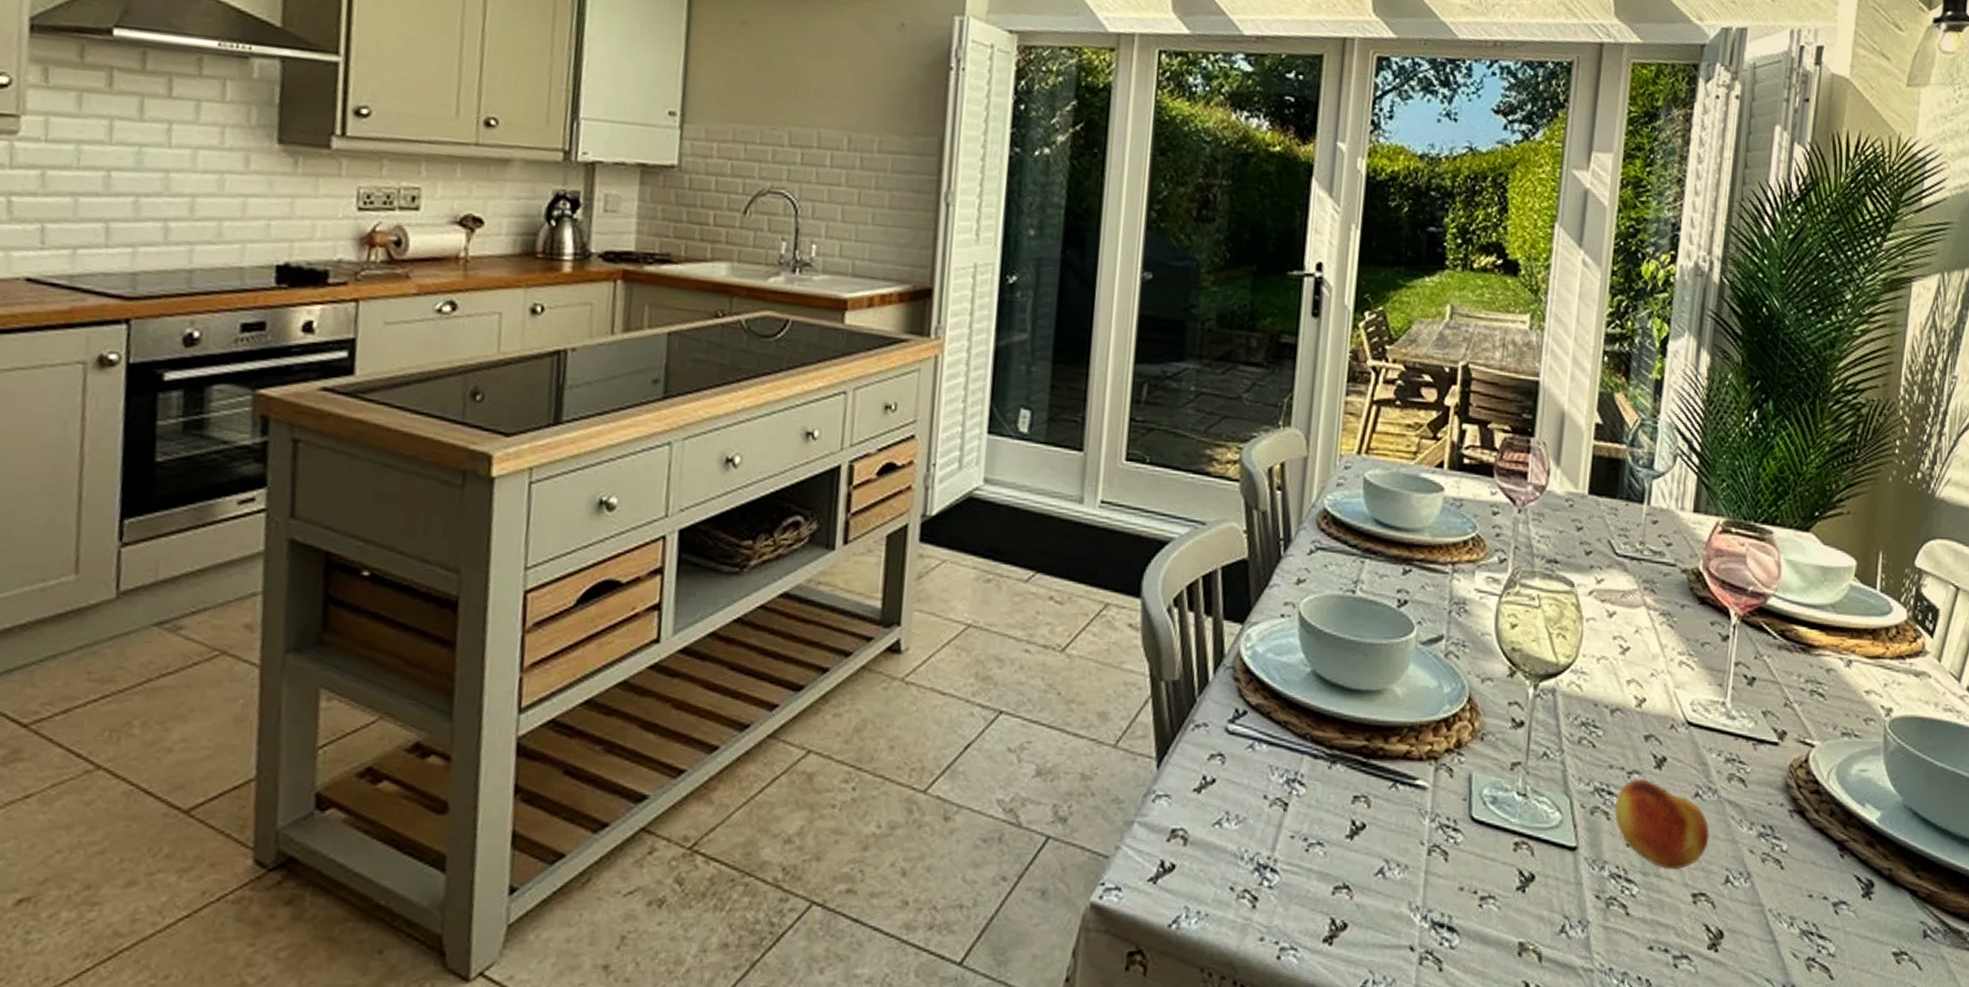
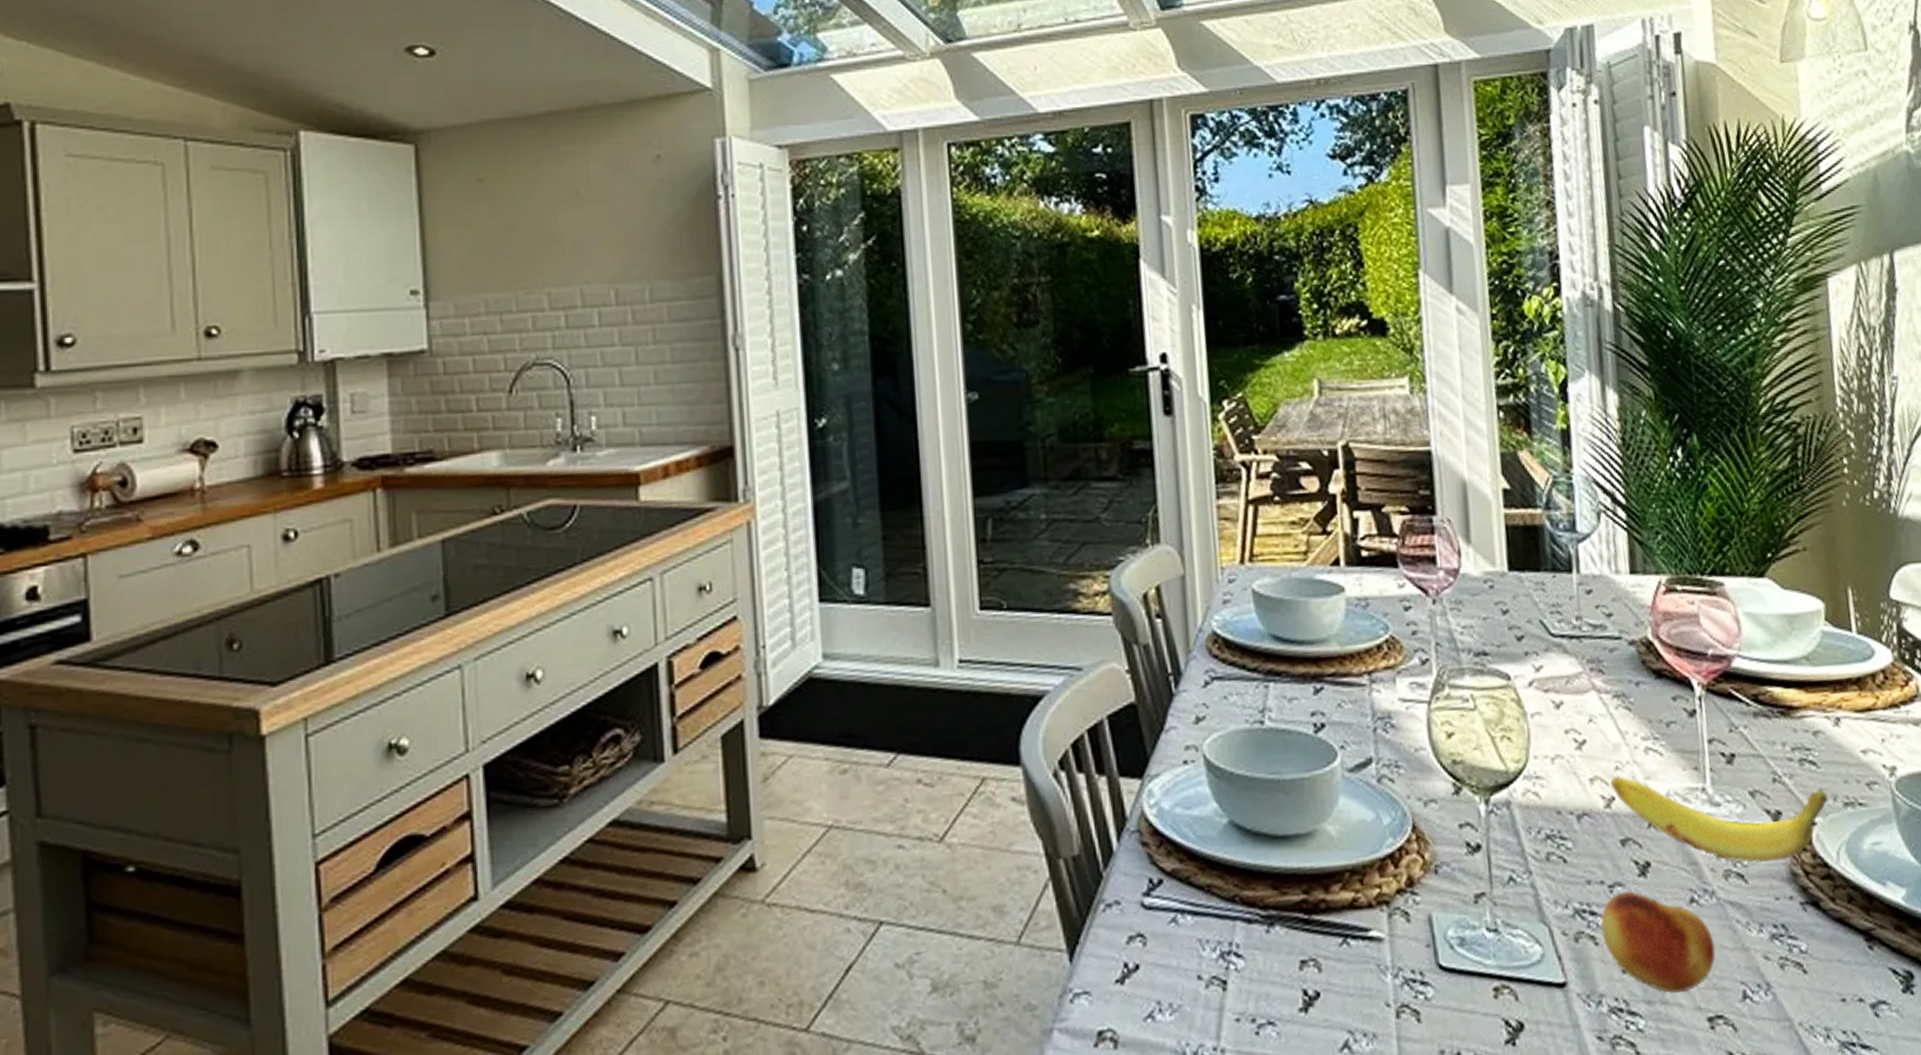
banana: none [1644,682,1830,773] -> present [1610,776,1829,864]

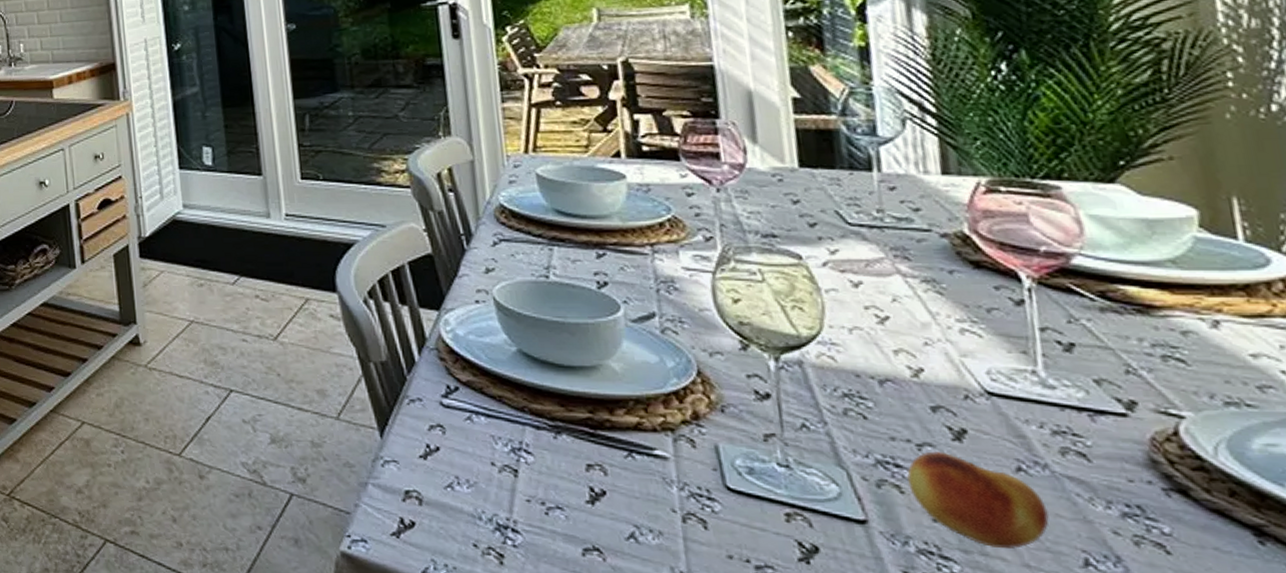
banana: present [1610,776,1829,864] -> none [917,351,1203,447]

